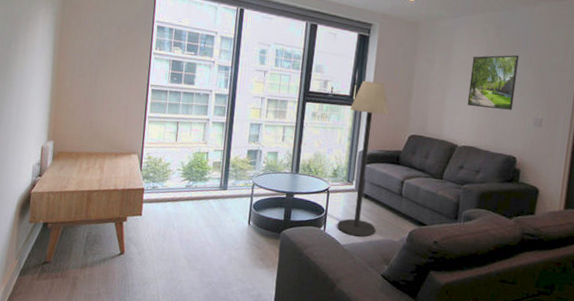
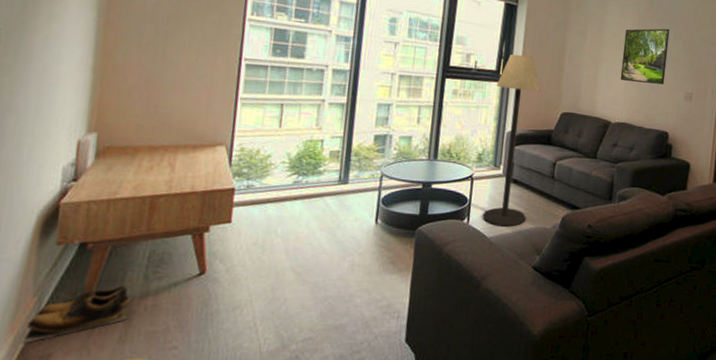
shoes: none [9,257,77,293] -> present [22,285,133,343]

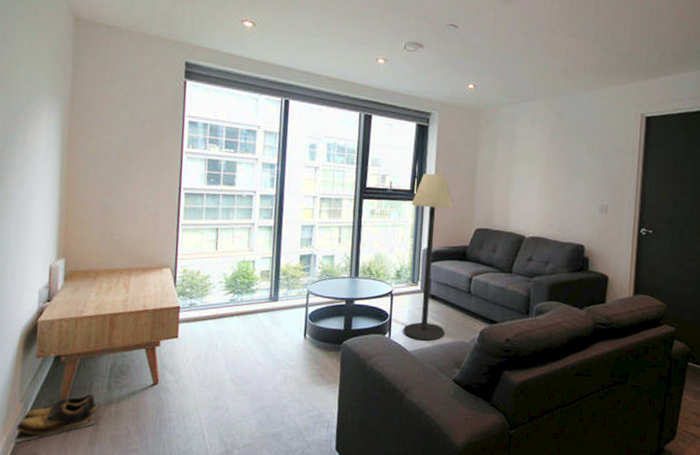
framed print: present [620,28,670,85] -> none [532,140,582,198]

